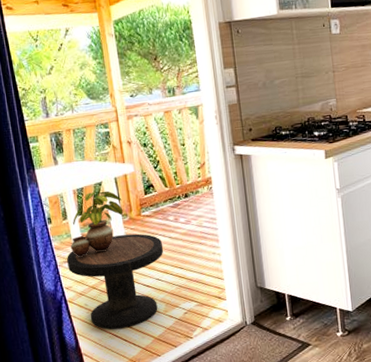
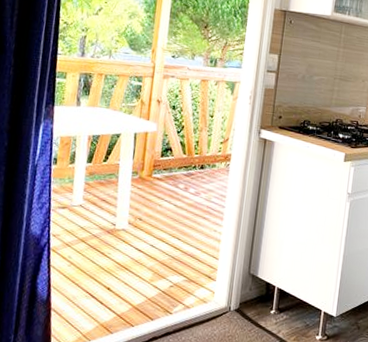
side table: present [67,233,164,330] -> none [61,191,166,291]
potted plant: present [70,190,124,257] -> none [69,141,137,206]

